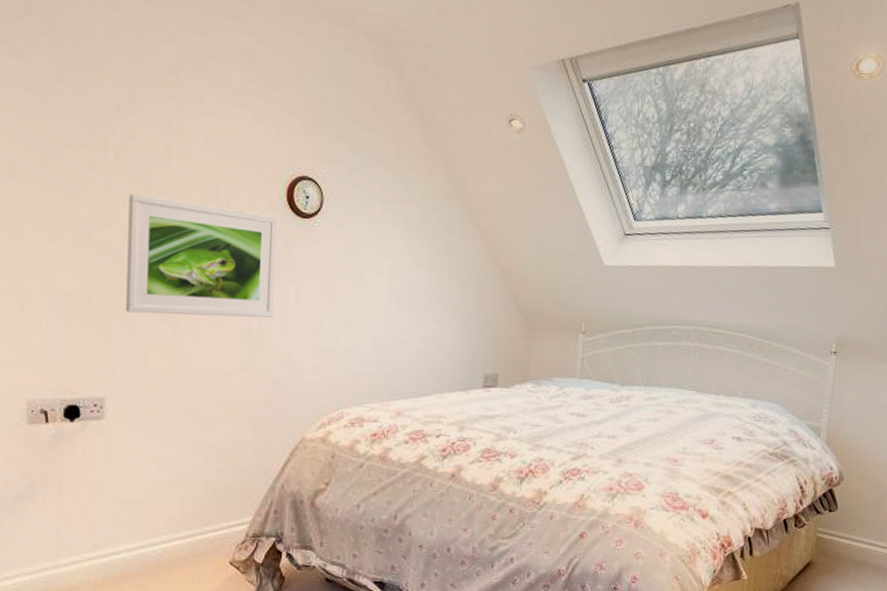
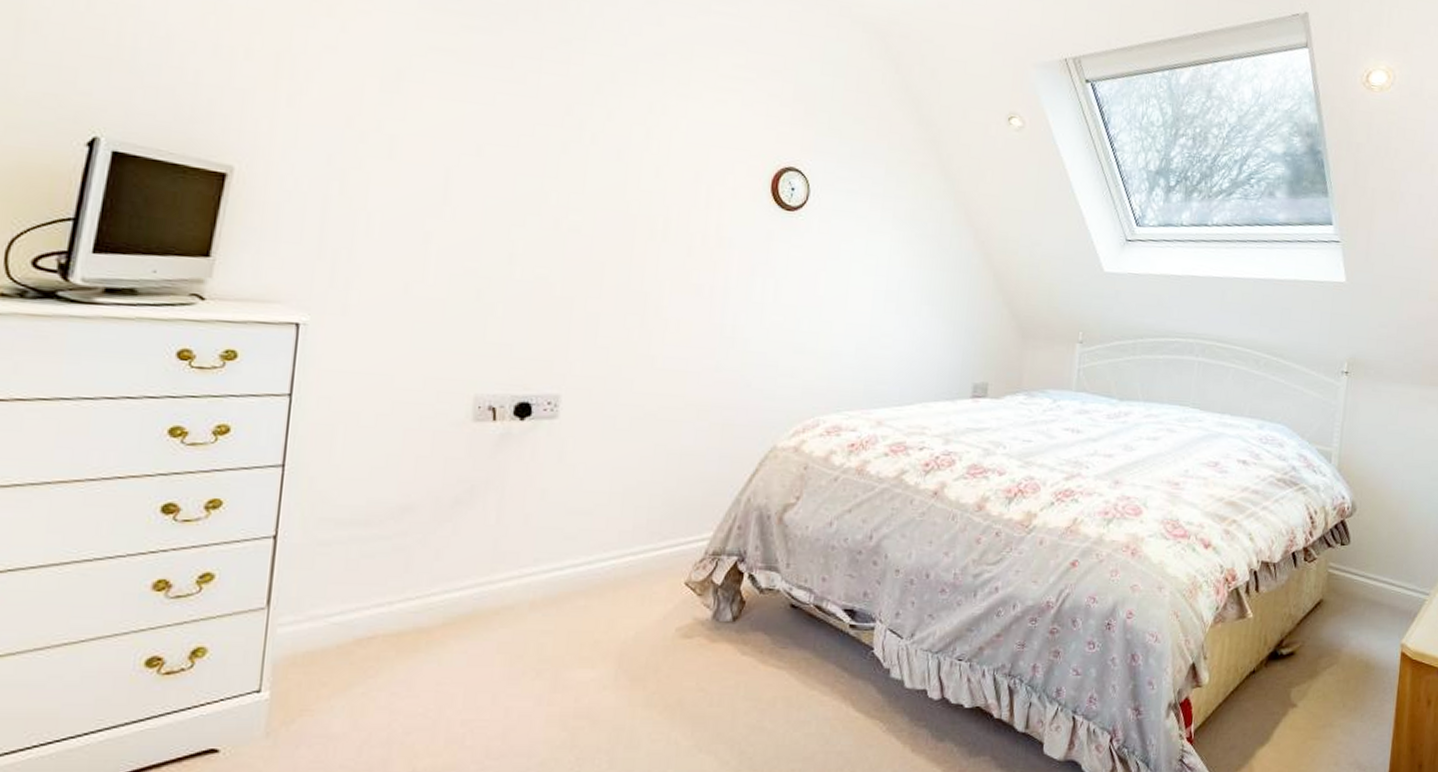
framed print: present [125,194,277,318] -> none [589,179,759,315]

